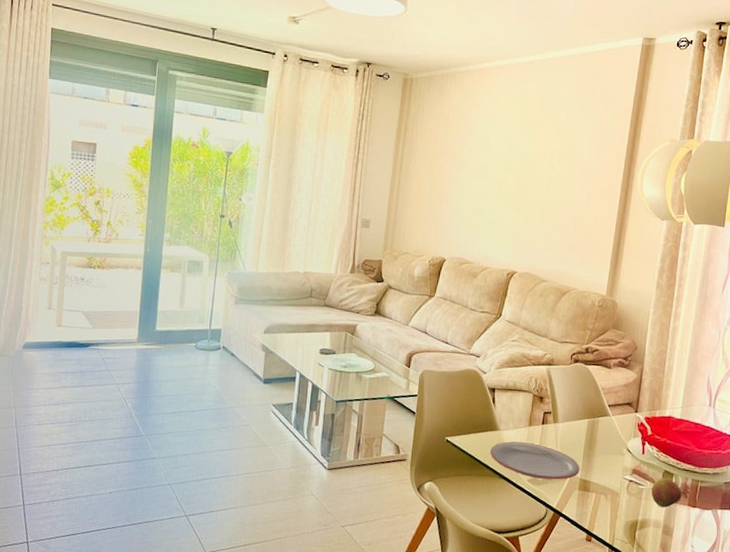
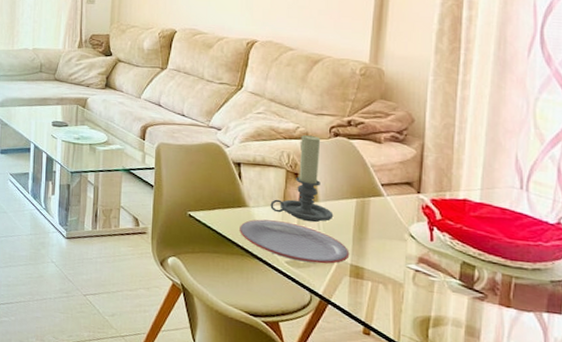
candle holder: none [518,361,569,442] -> present [270,134,334,222]
apple: present [651,477,682,508] -> none [445,269,489,305]

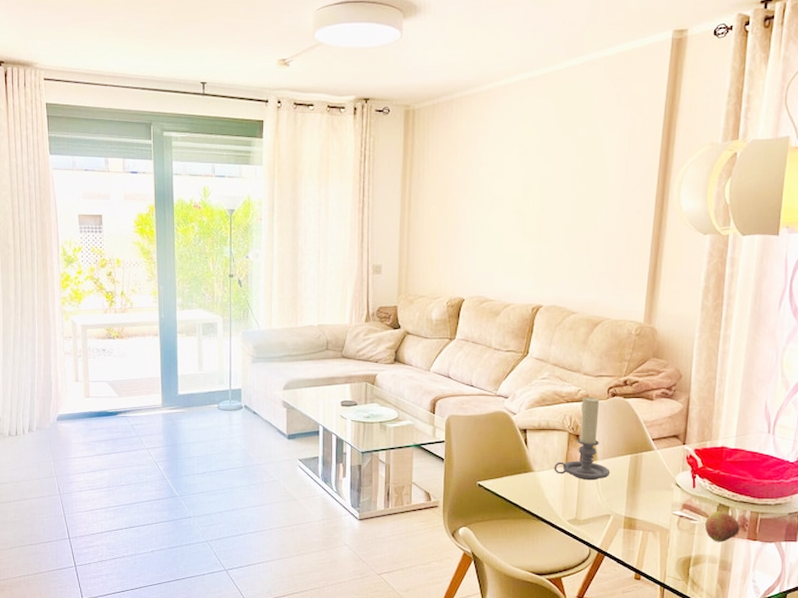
plate: present [240,219,350,264] -> none [526,482,624,519]
apple: none [445,269,489,305] -> present [704,511,740,542]

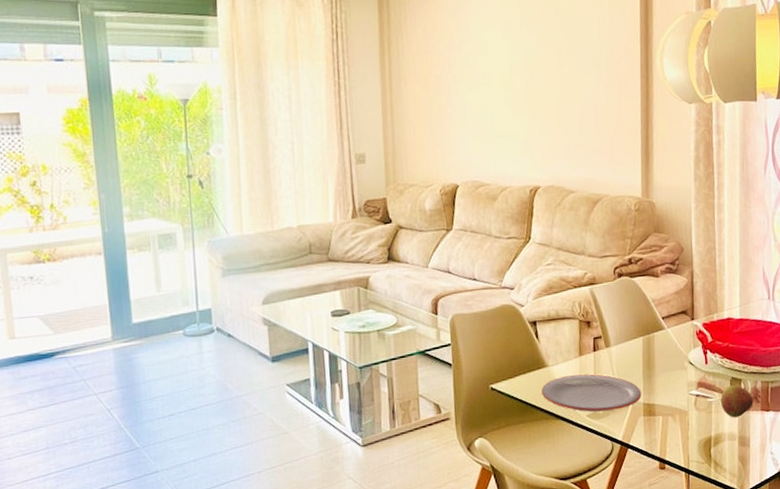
plate: none [526,482,624,519] -> present [541,374,642,412]
candle holder: present [554,397,610,481] -> none [568,279,625,370]

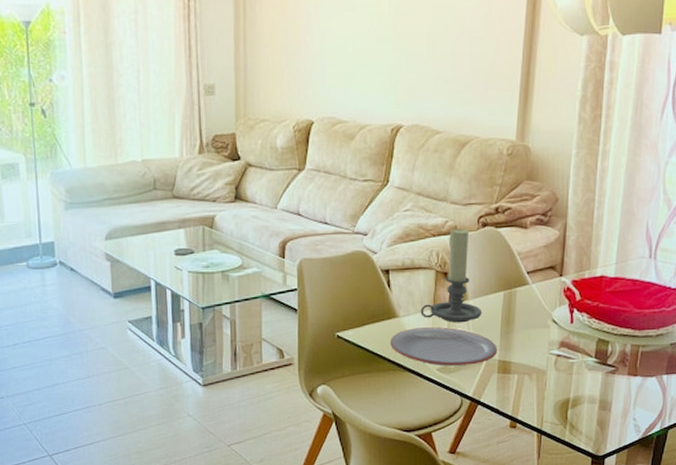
candle holder: none [568,279,625,370] -> present [420,228,482,323]
apple: present [720,385,753,418] -> none [583,346,620,381]

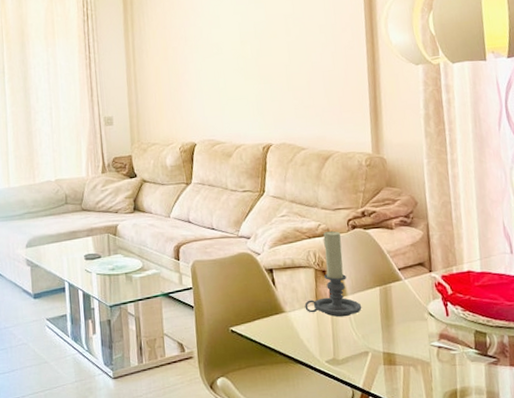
plate: present [390,327,498,366] -> none [280,321,381,359]

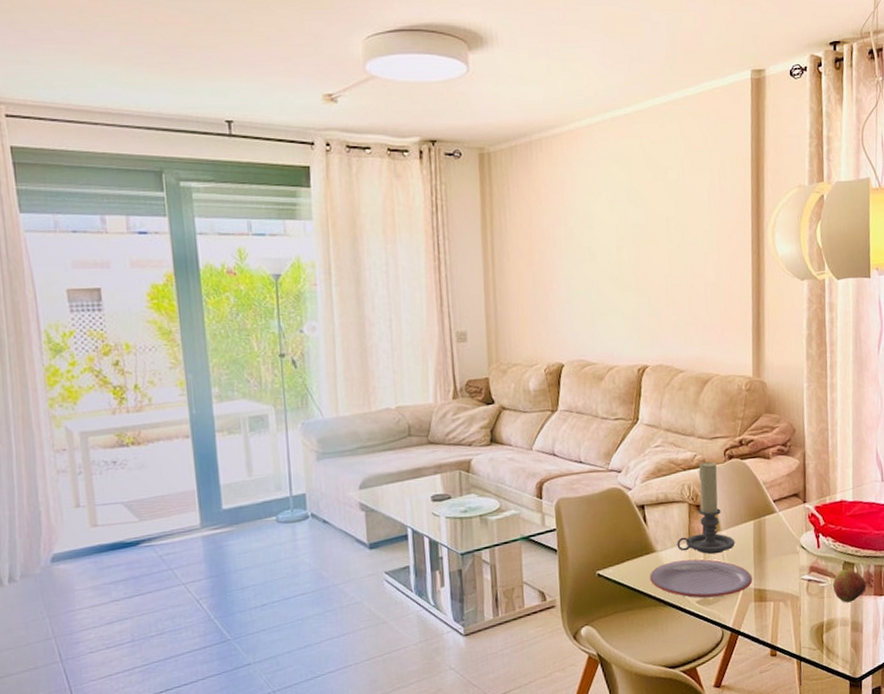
plate: none [280,321,381,359] -> present [650,559,753,599]
apple: none [464,338,501,372] -> present [832,569,866,603]

